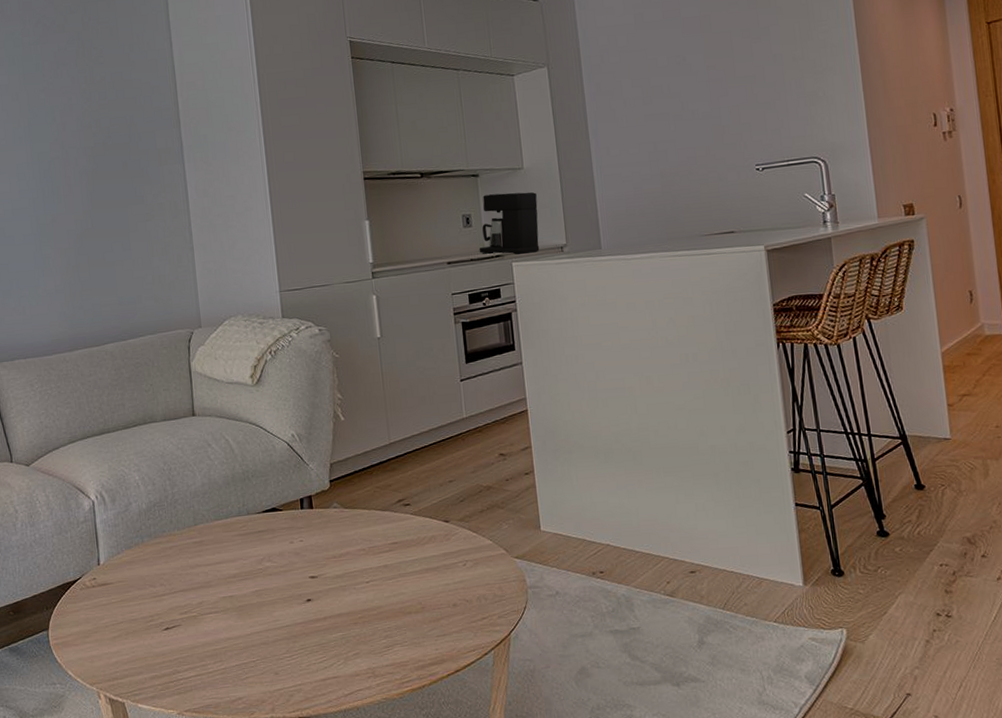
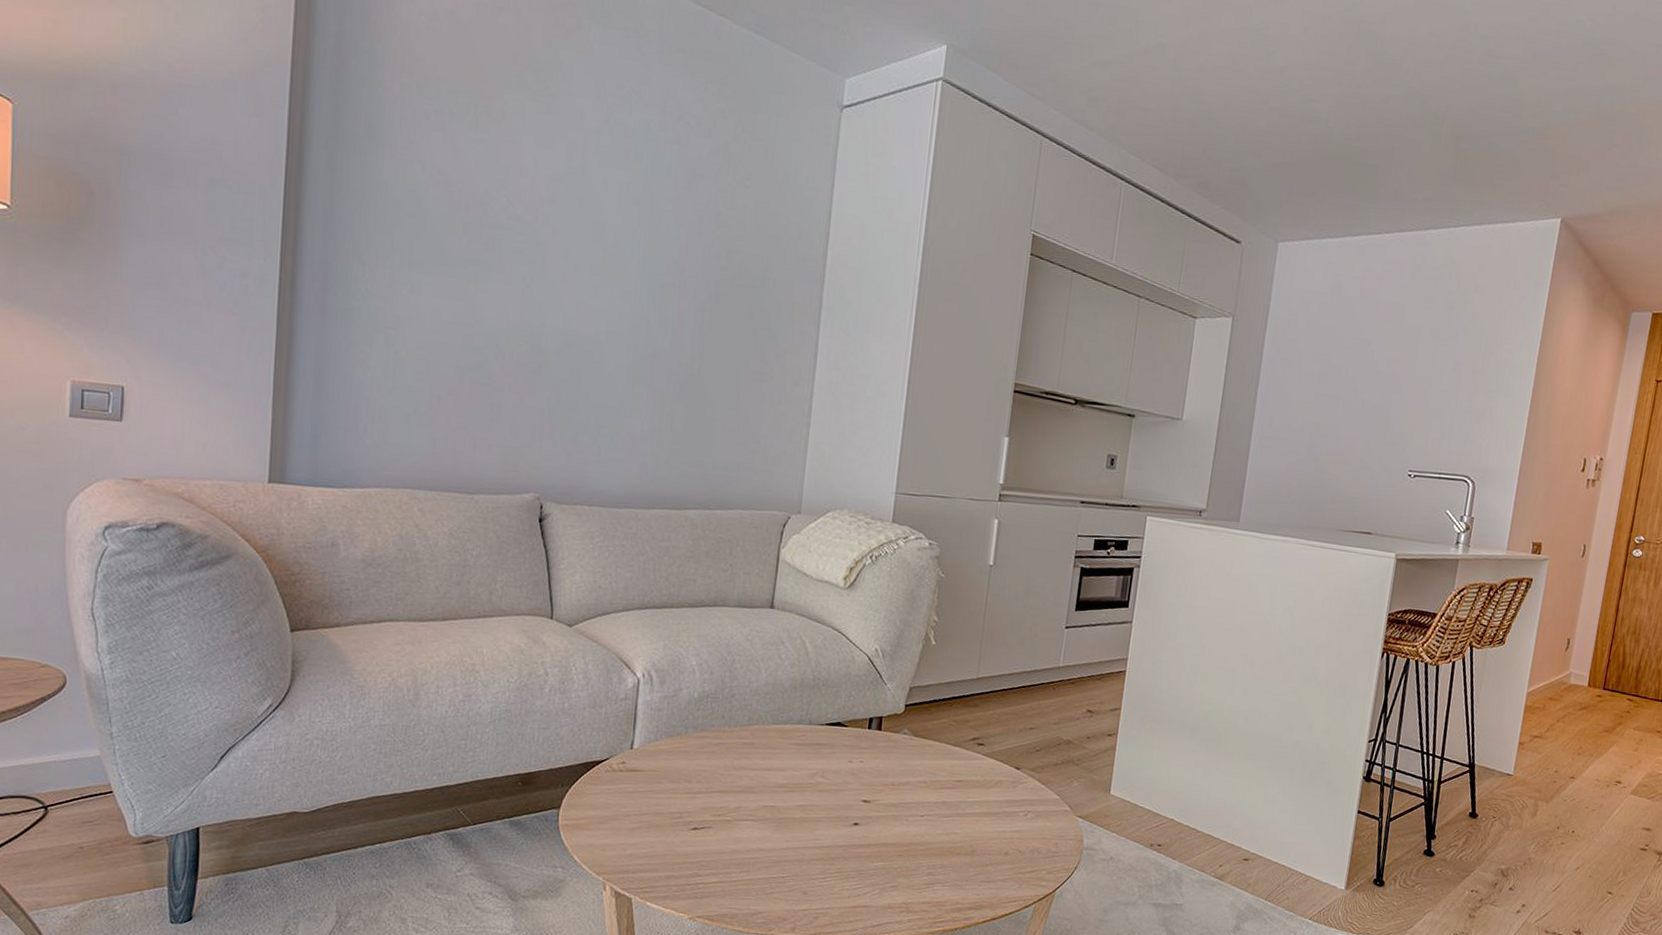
coffee maker: present [479,192,540,254] -> none [1116,439,1189,511]

